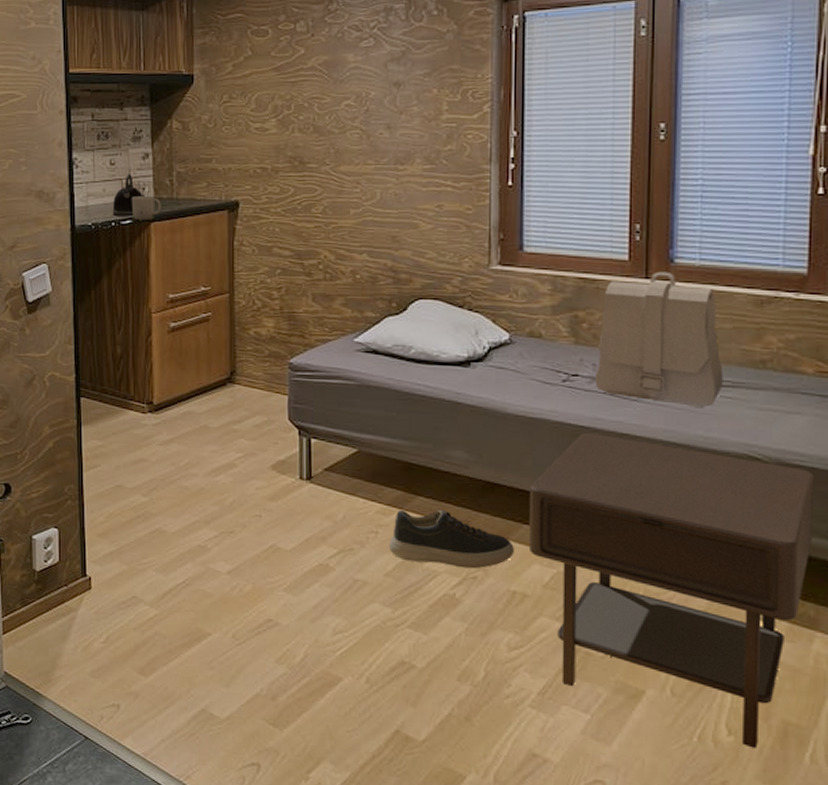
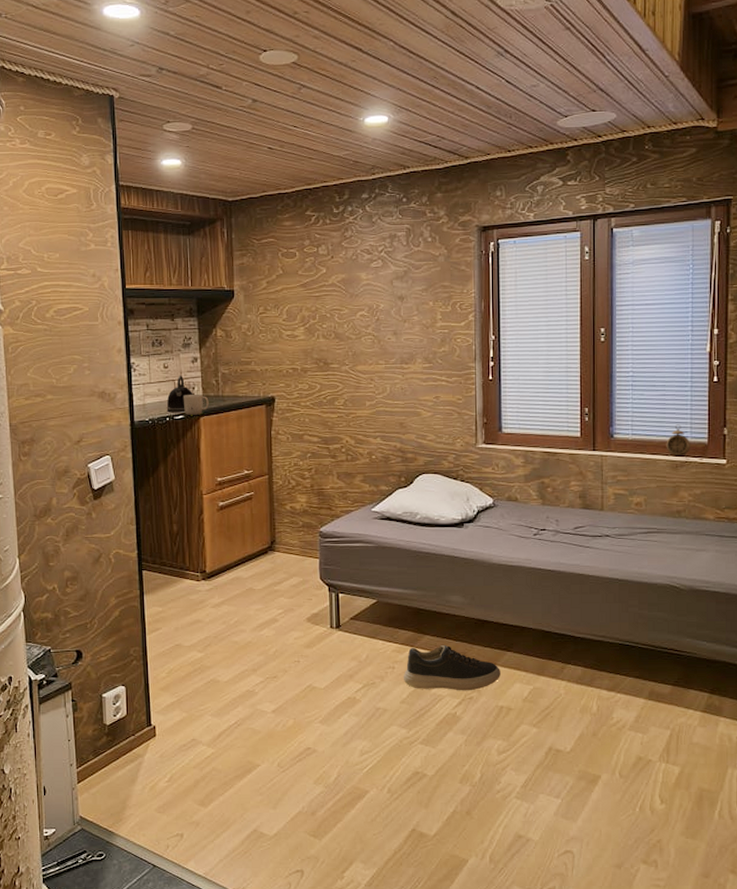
side table: present [528,432,814,749] -> none [511,574,716,812]
backpack: present [594,271,723,408] -> none [558,445,651,551]
alarm clock: none [747,248,782,292] -> present [666,424,690,458]

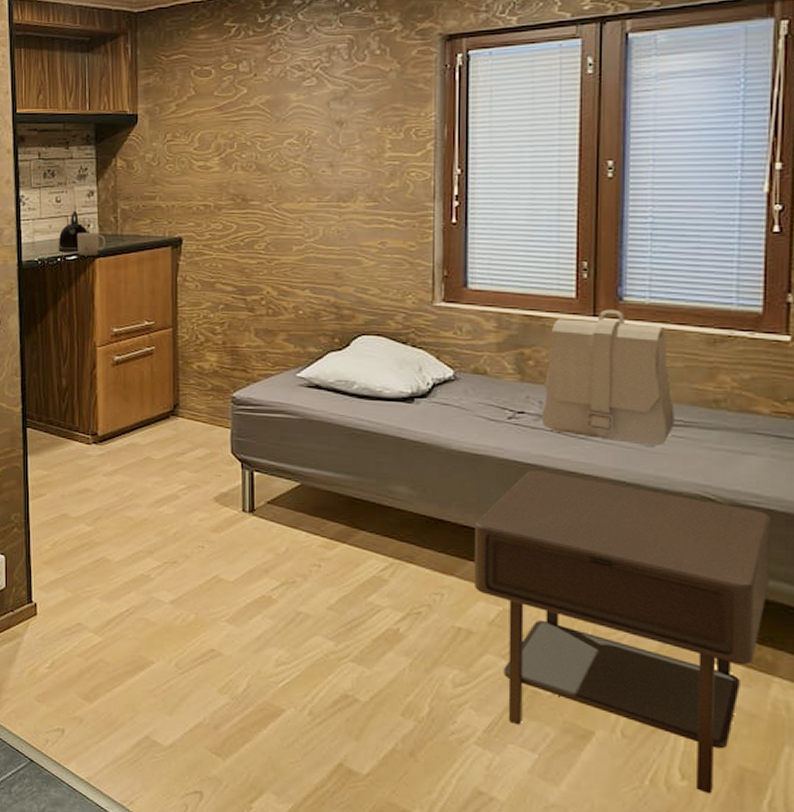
shoe: present [403,644,500,691] -> none [331,543,459,605]
side table: none [511,574,716,812] -> present [473,469,770,794]
backpack: none [558,445,651,551] -> present [541,309,675,448]
alarm clock: present [666,424,690,458] -> none [699,287,736,331]

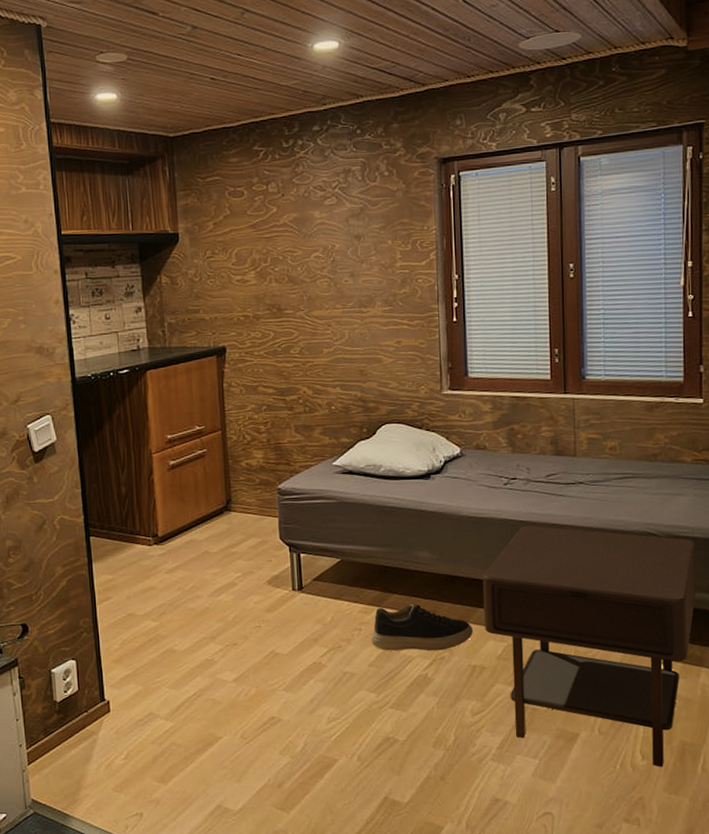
kettle: present [58,210,88,253] -> none [110,326,138,367]
mug: present [76,232,106,256] -> none [127,345,156,369]
shoe: none [331,543,459,605] -> present [370,603,473,651]
backpack: present [541,309,675,448] -> none [529,387,626,497]

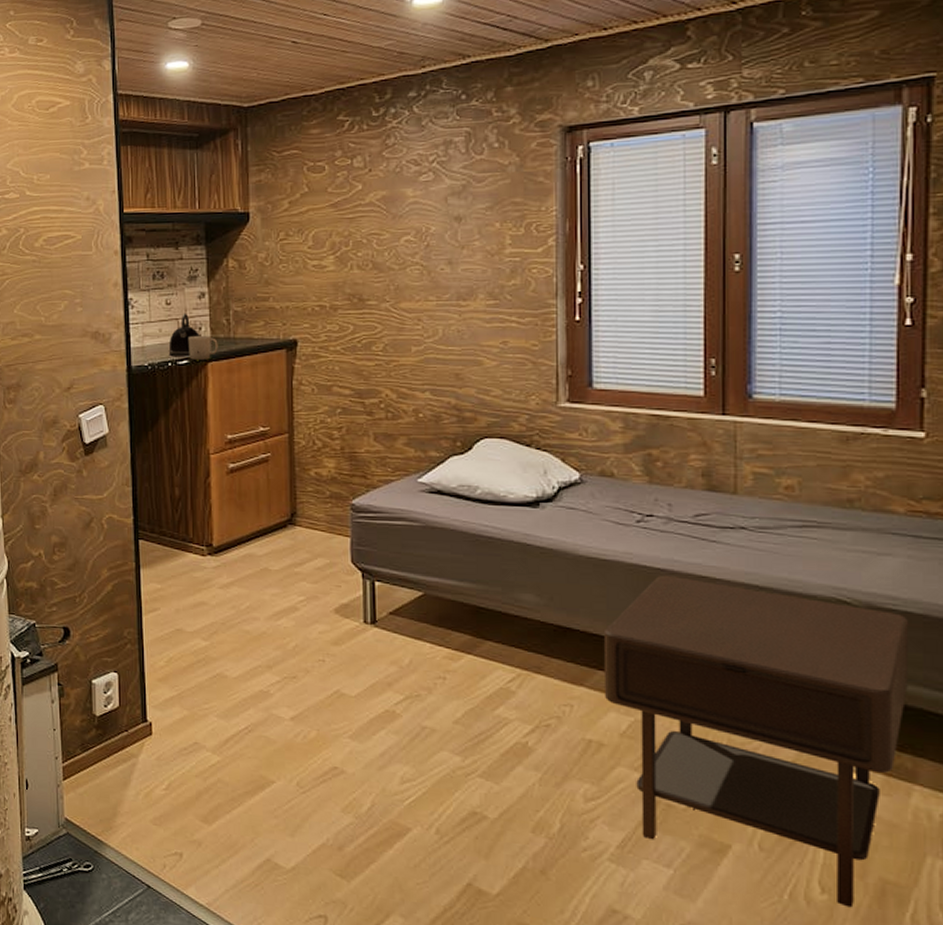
kettle: none [110,326,138,367] -> present [168,313,200,357]
mug: none [127,345,156,369] -> present [187,335,218,360]
shoe: present [370,603,473,651] -> none [456,654,589,717]

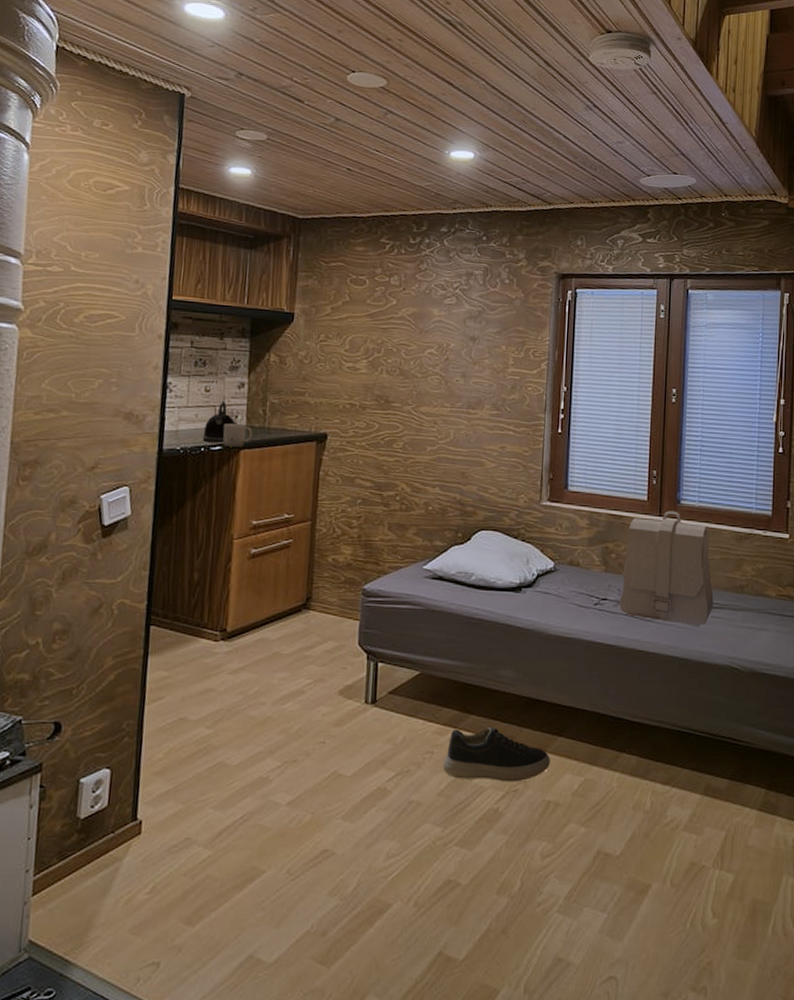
shoe: none [456,654,589,717] -> present [442,726,550,782]
side table: present [603,574,908,908] -> none [562,650,775,928]
backpack: none [670,407,808,550] -> present [619,510,714,627]

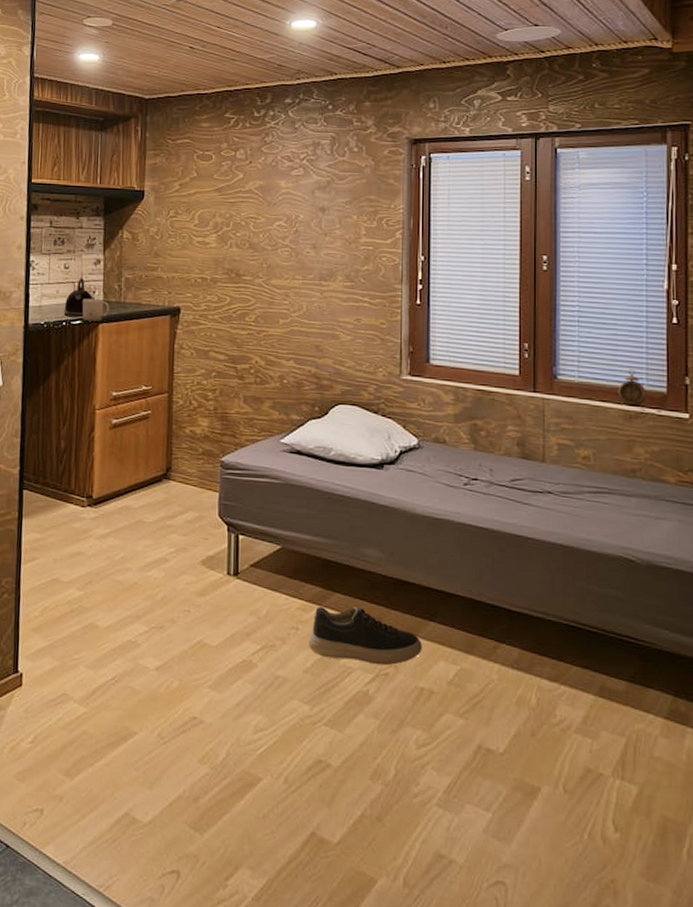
backpack: present [619,510,714,627] -> none [492,386,601,513]
alarm clock: none [731,494,755,530] -> present [618,369,646,408]

